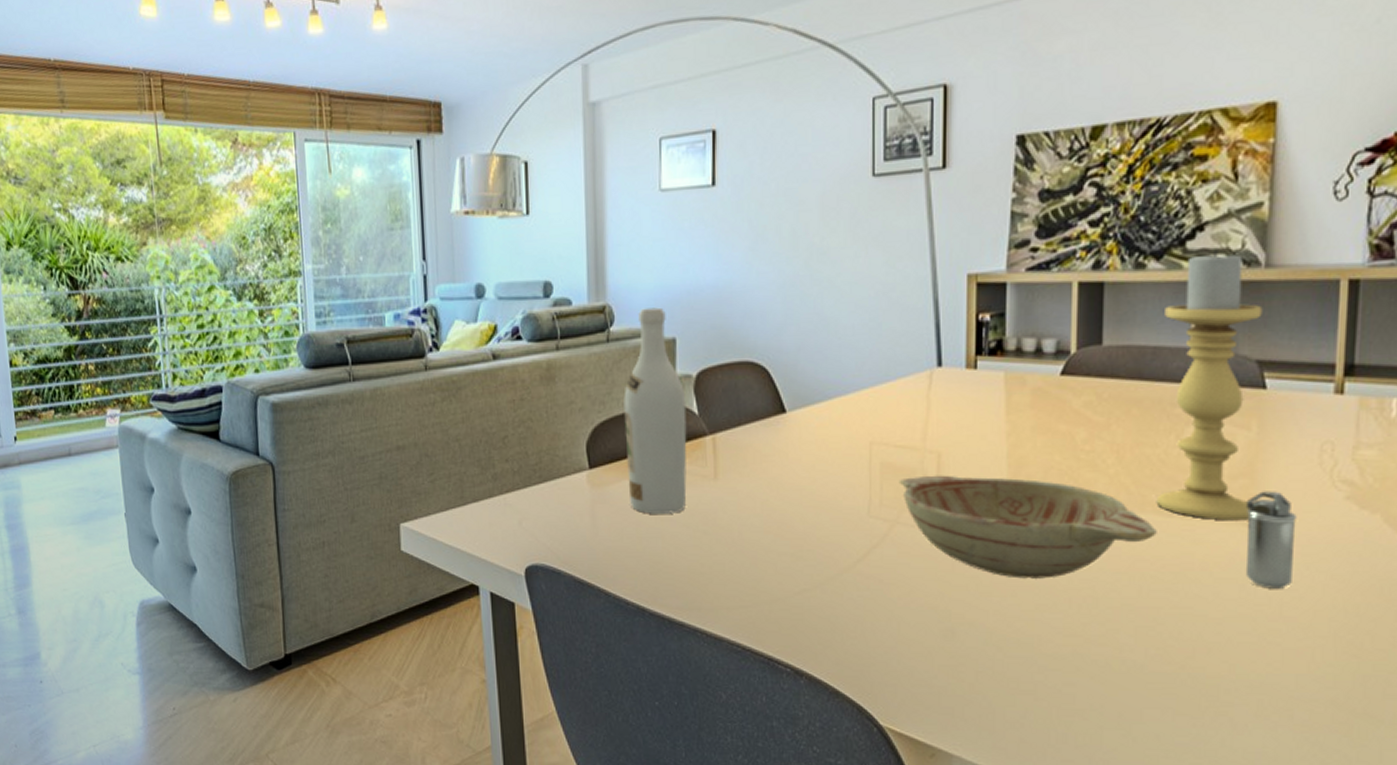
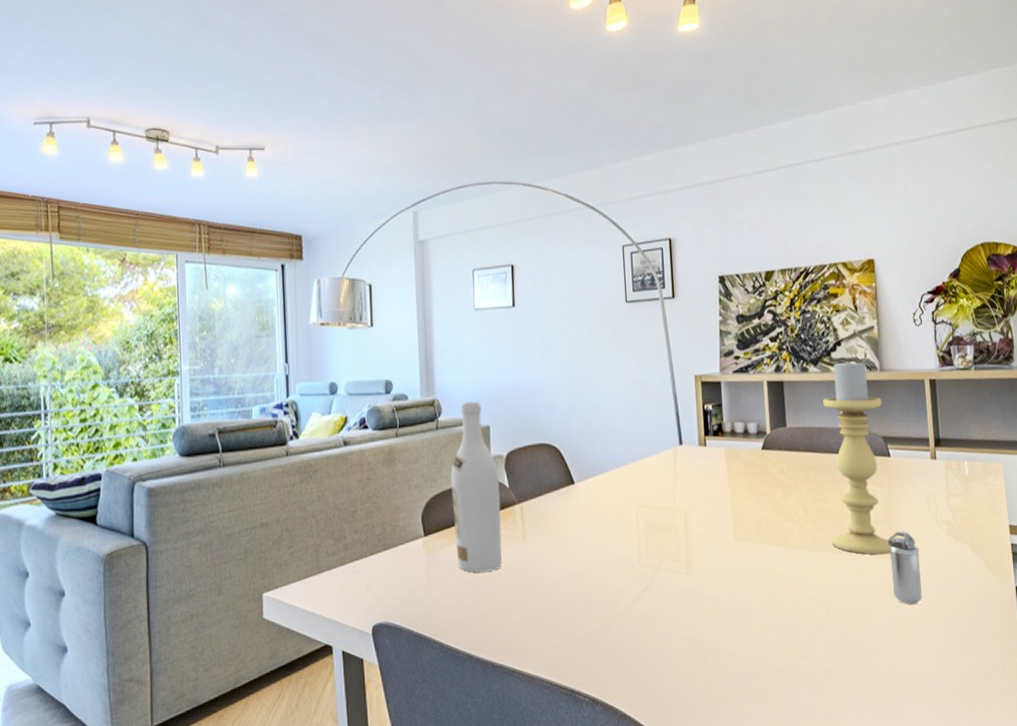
decorative bowl: present [898,475,1157,579] -> none [658,529,835,609]

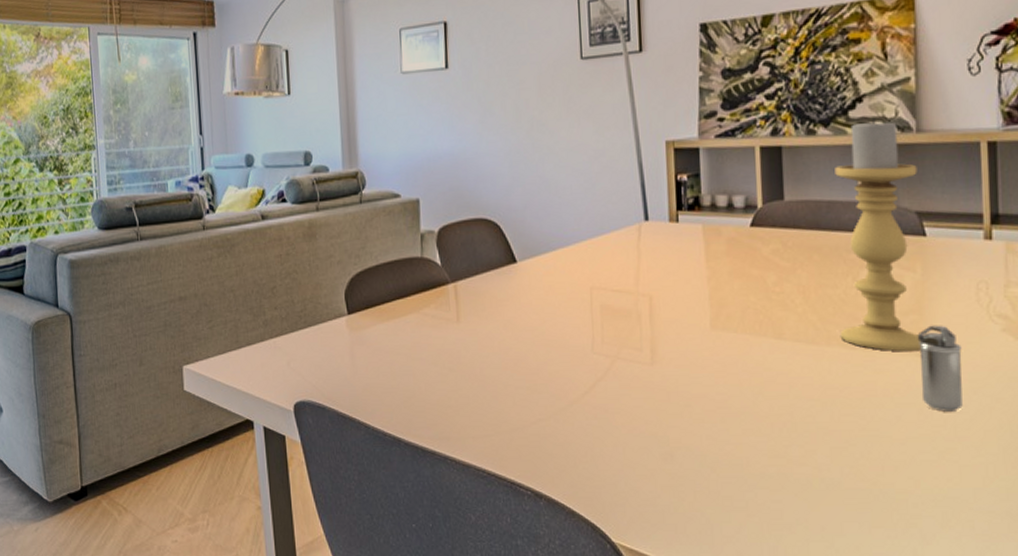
wine bottle: present [450,401,502,573] -> none [376,172,434,354]

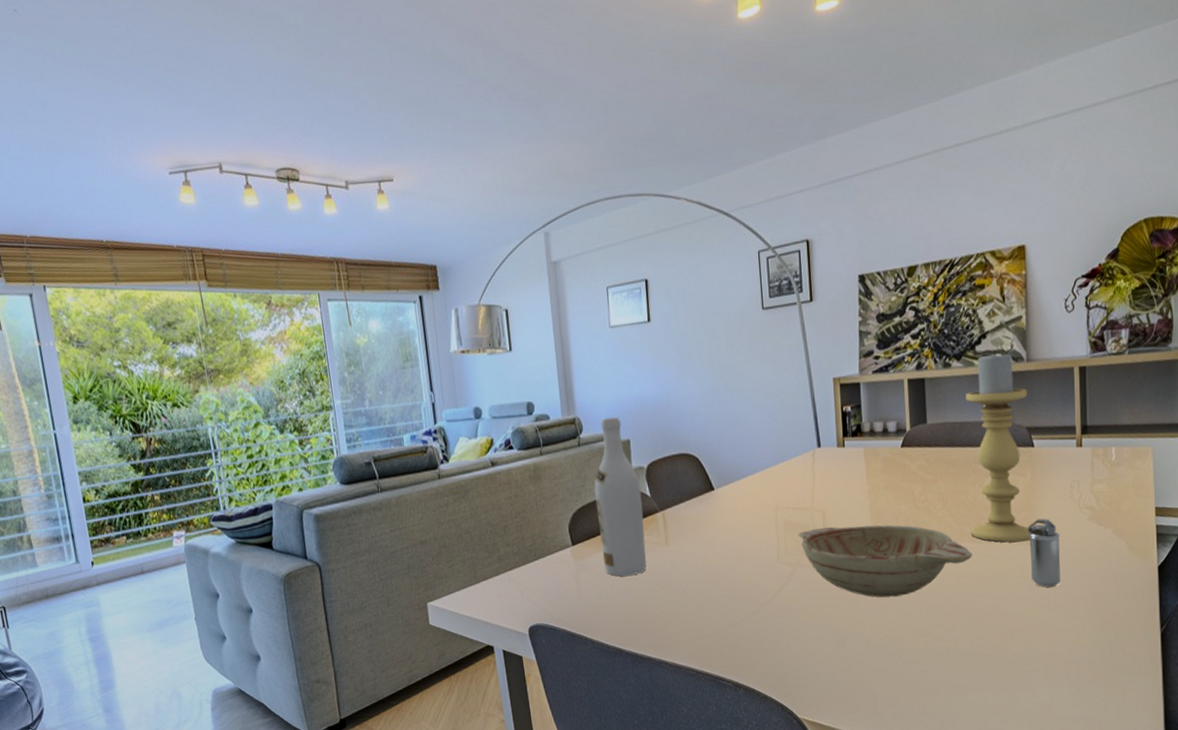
wine bottle: none [376,172,434,354] -> present [594,417,647,576]
decorative bowl: none [617,315,843,407] -> present [797,525,973,598]

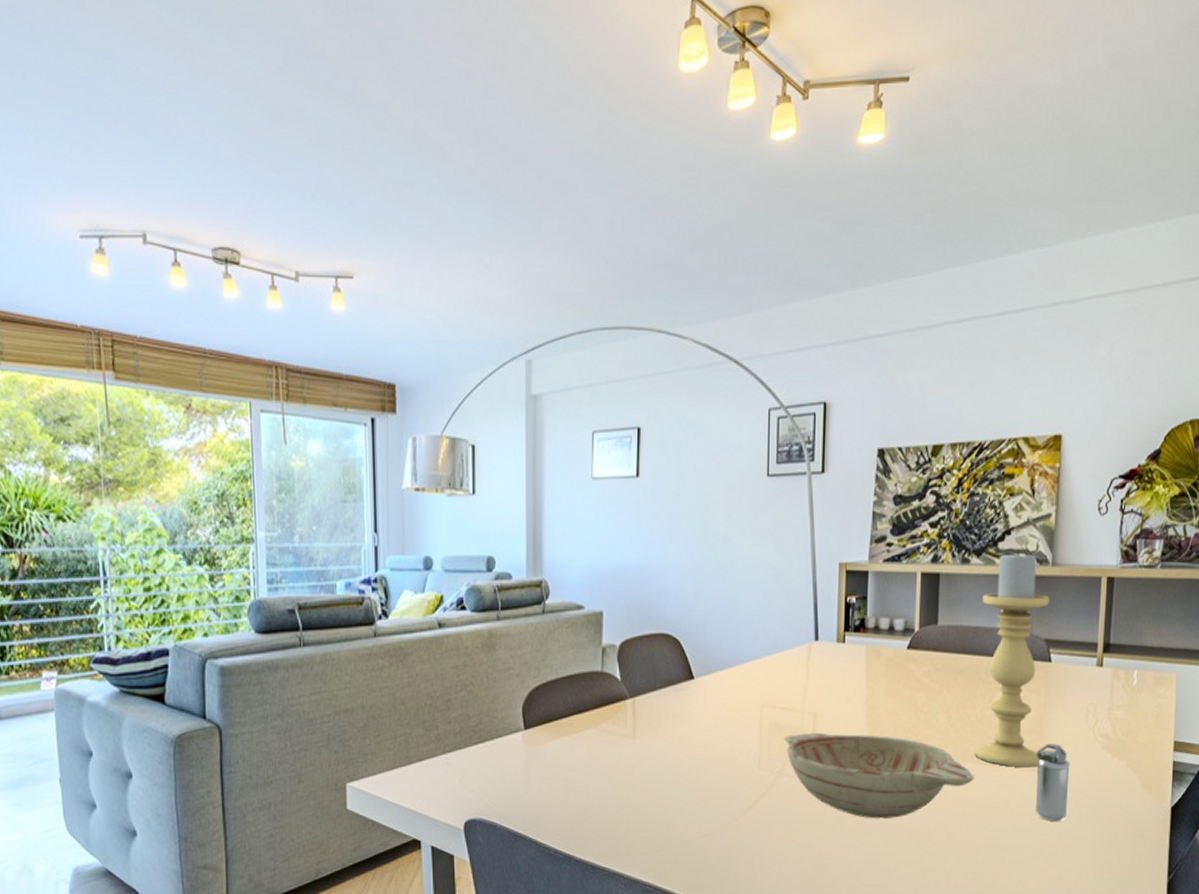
wine bottle: present [594,417,647,576] -> none [556,583,611,770]

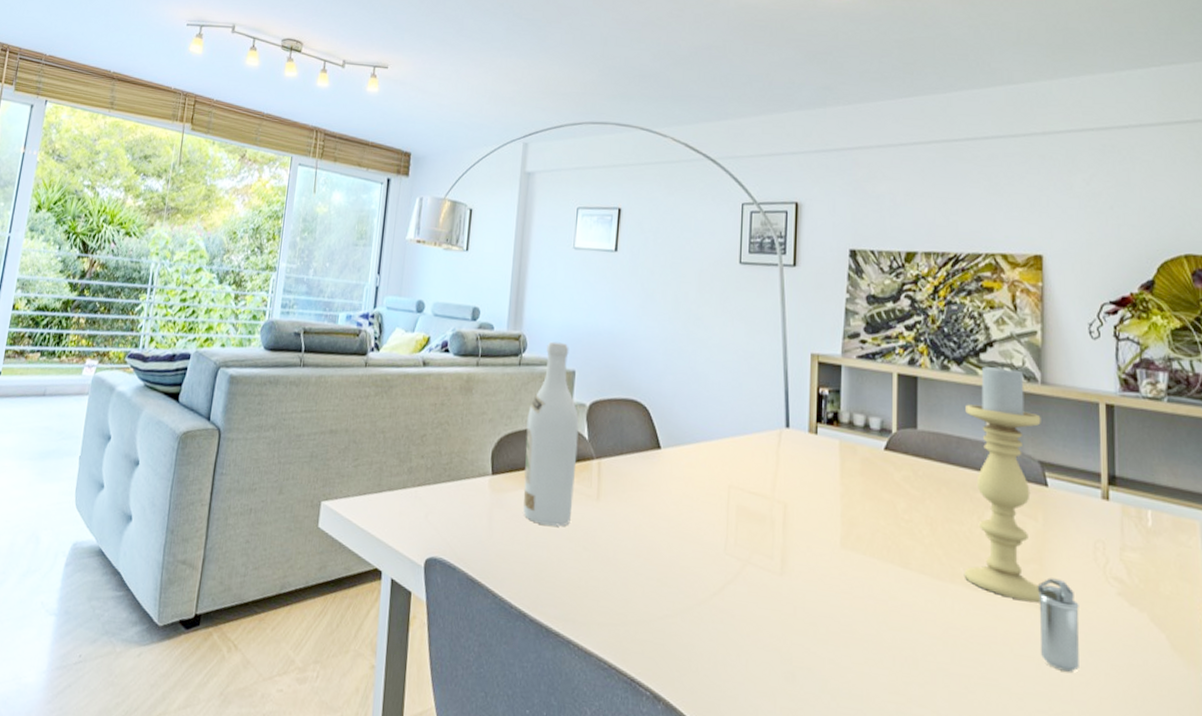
wine bottle: none [556,583,611,770] -> present [523,341,579,527]
decorative bowl: present [783,732,974,819] -> none [751,522,965,634]

